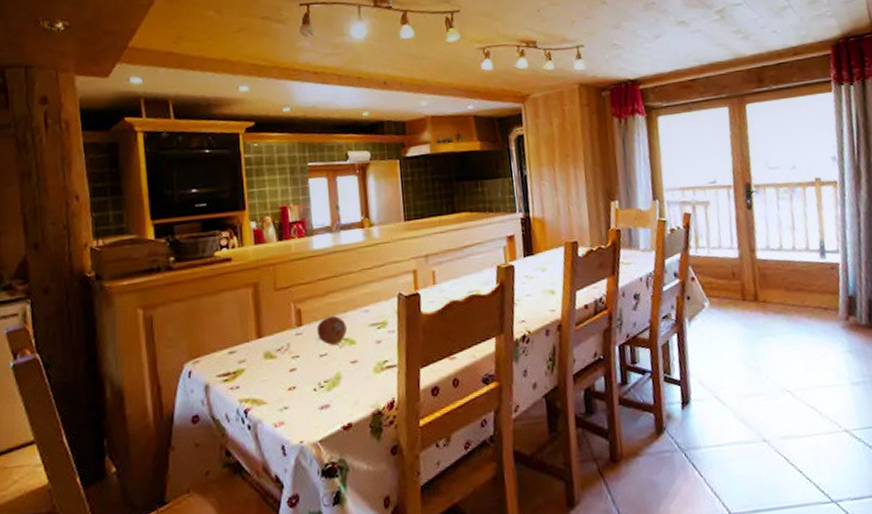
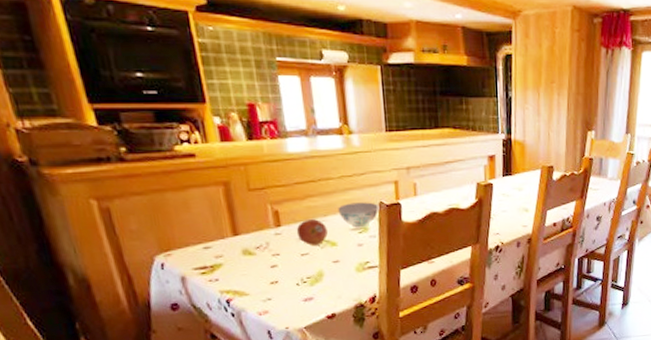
bowl: none [357,294,398,324] -> present [338,202,379,228]

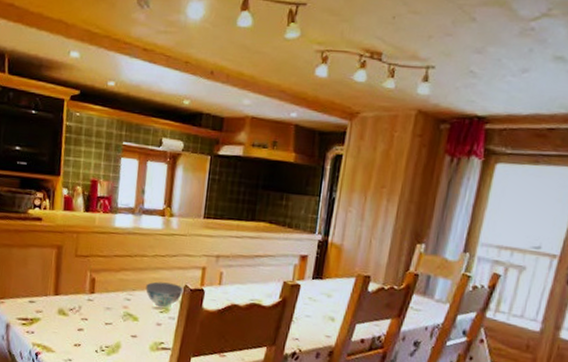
fruit: present [296,218,328,245] -> none [106,290,133,317]

